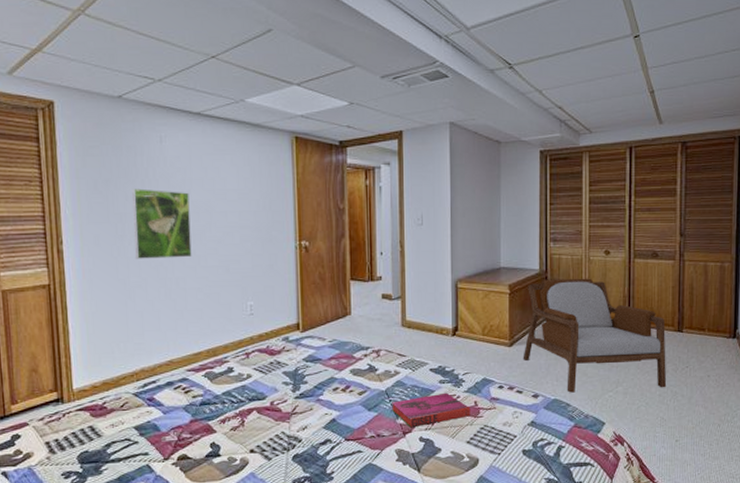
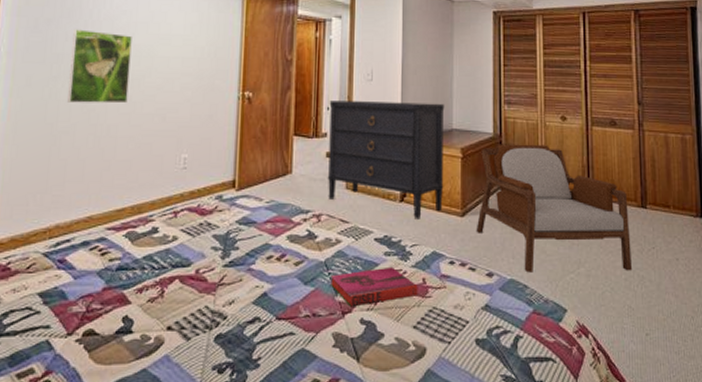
dresser: none [382,244,493,351] -> present [327,100,445,219]

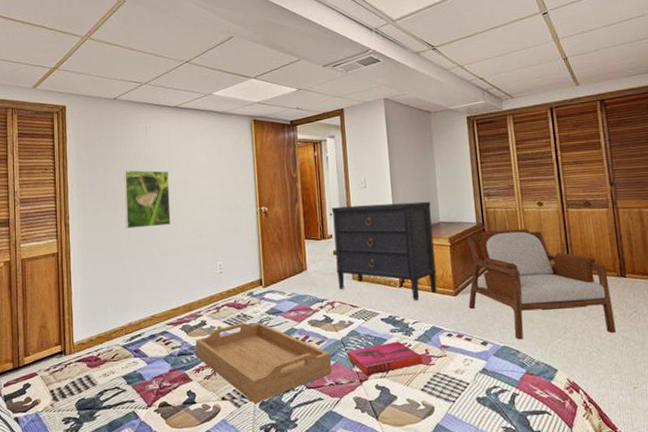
serving tray: none [140,232,311,337] -> present [195,322,332,404]

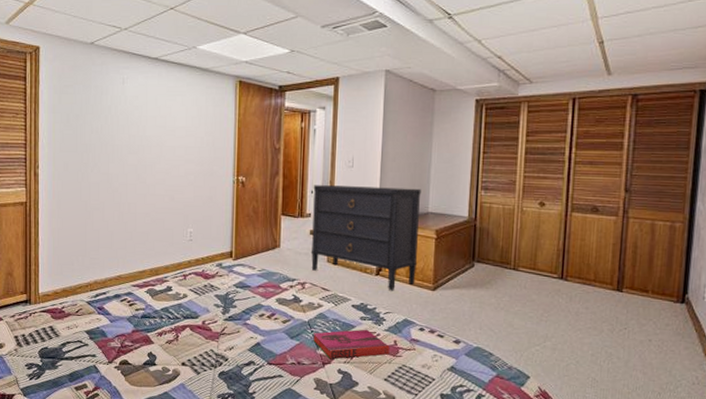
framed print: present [124,170,171,229] -> none [96,123,144,186]
serving tray: present [195,322,332,404] -> none [159,292,296,373]
armchair: present [467,228,617,340] -> none [446,227,603,348]

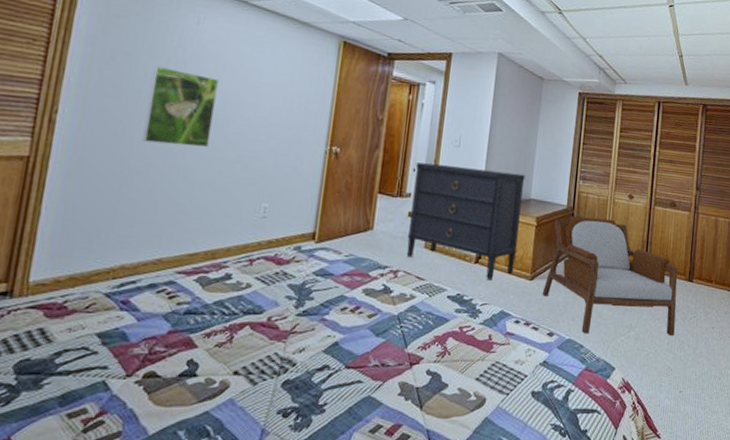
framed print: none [96,123,144,186] -> present [143,66,219,148]
hardback book: present [313,329,390,360] -> none [401,323,484,359]
armchair: none [446,227,603,348] -> present [542,215,678,337]

